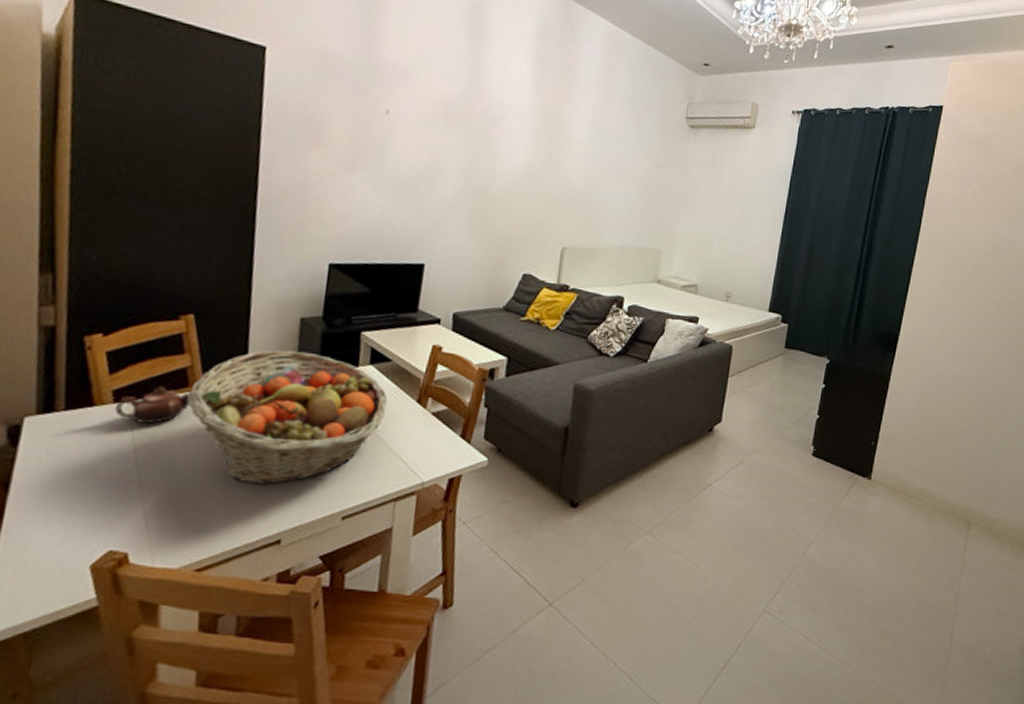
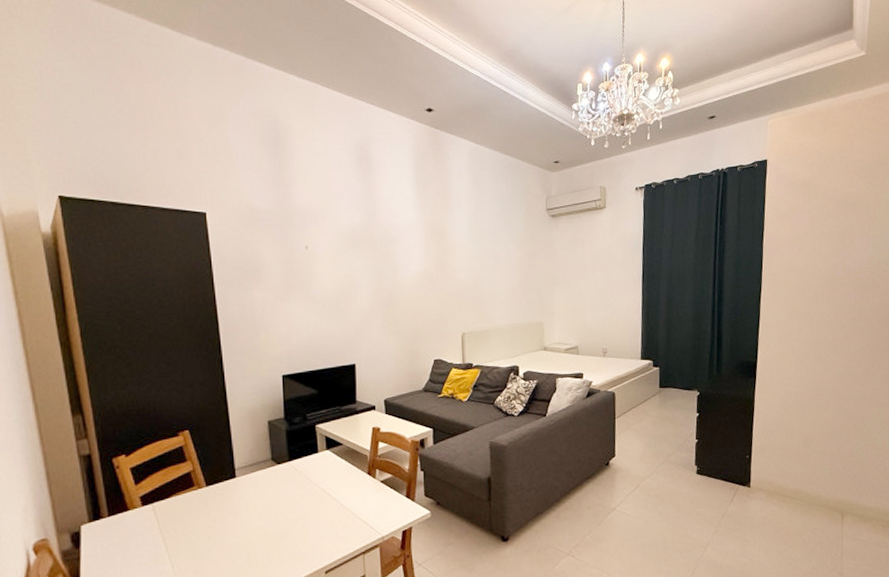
teapot: present [114,386,191,425] -> none [143,489,198,520]
fruit basket: present [187,350,388,485] -> none [195,447,345,554]

